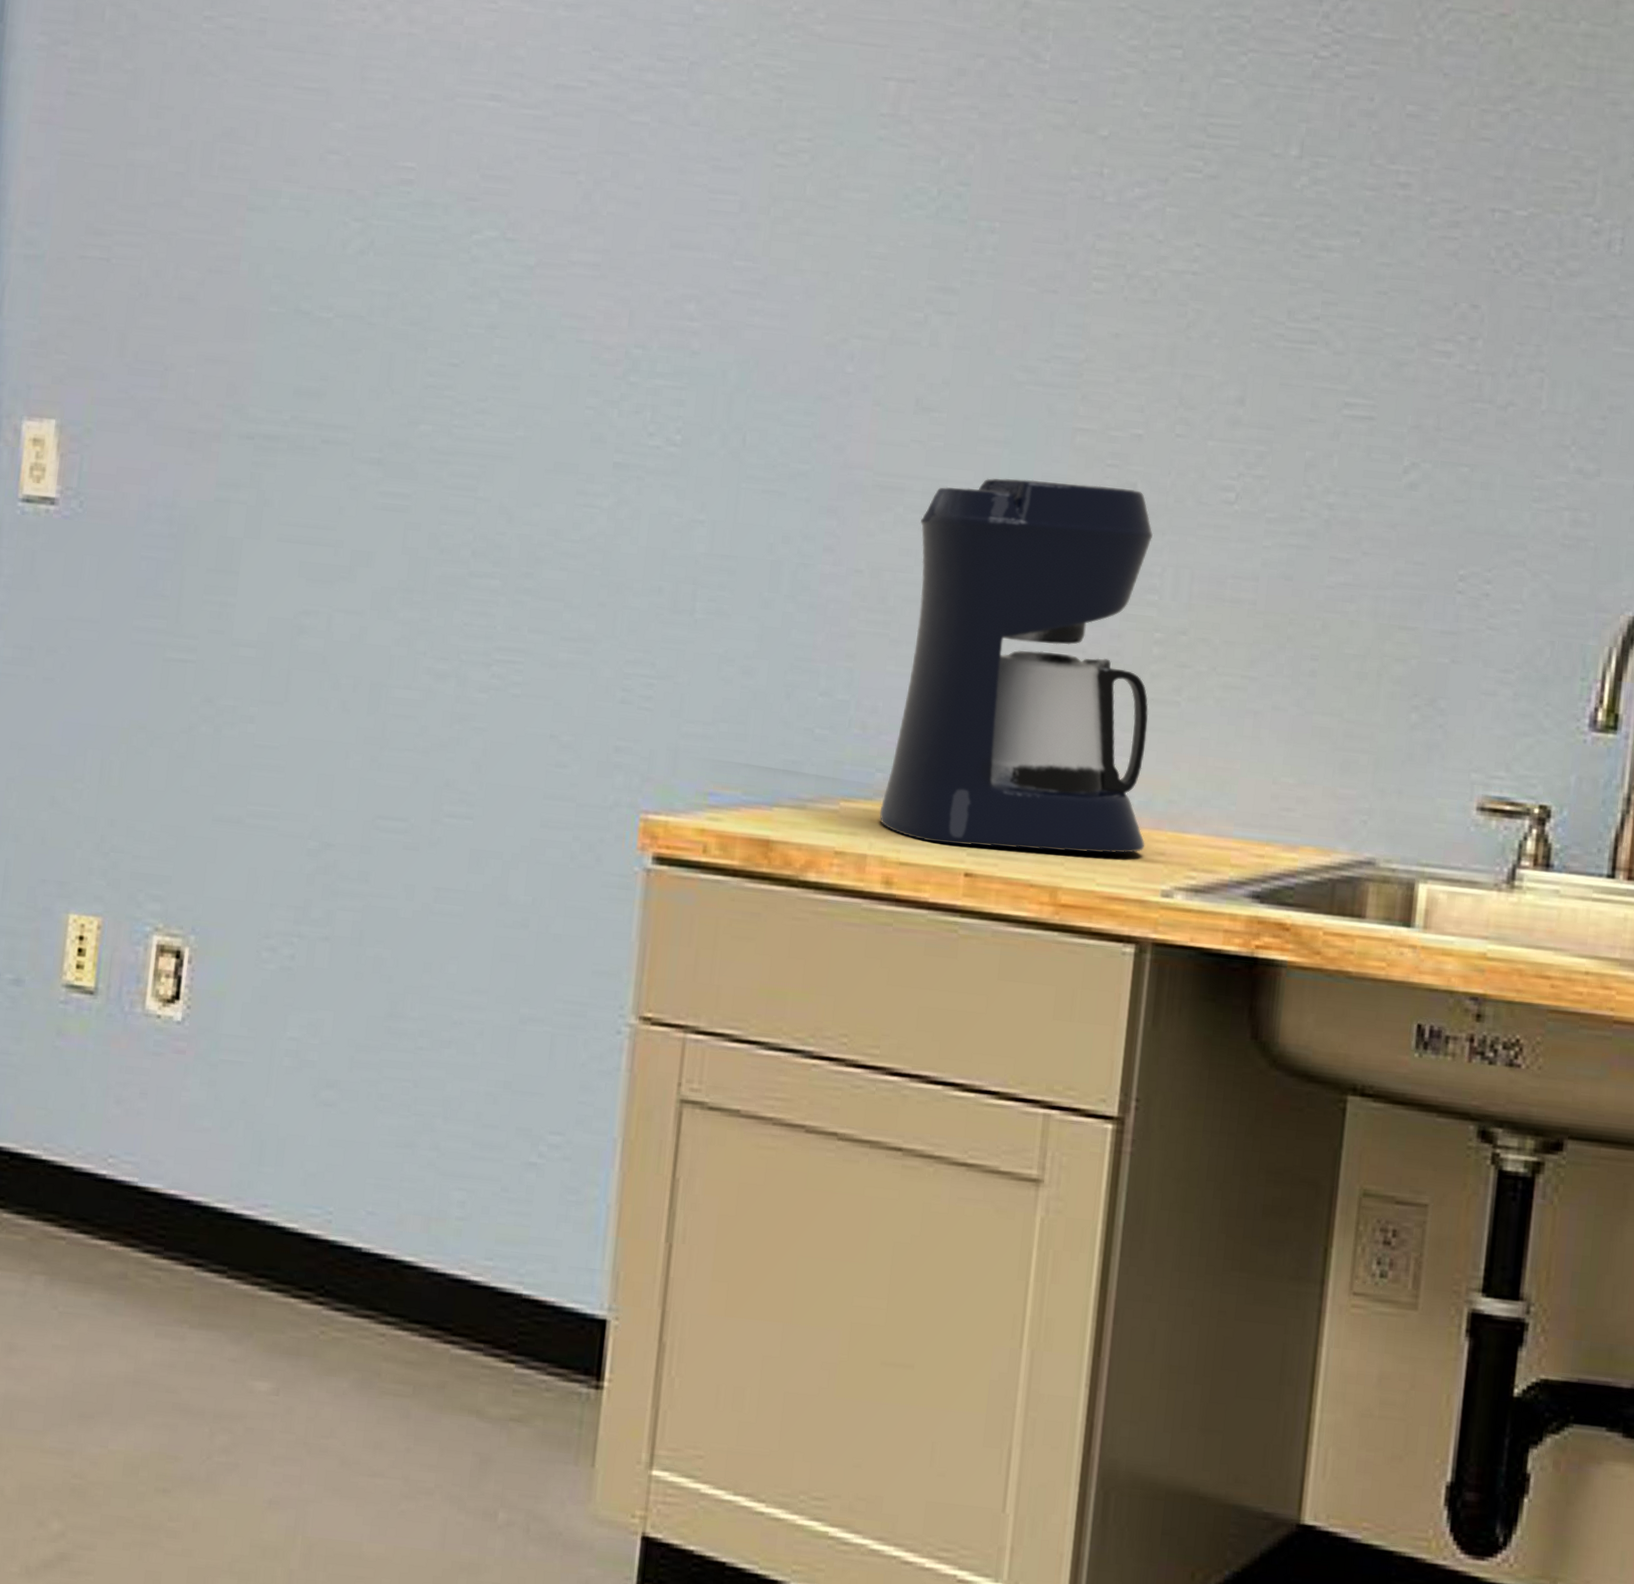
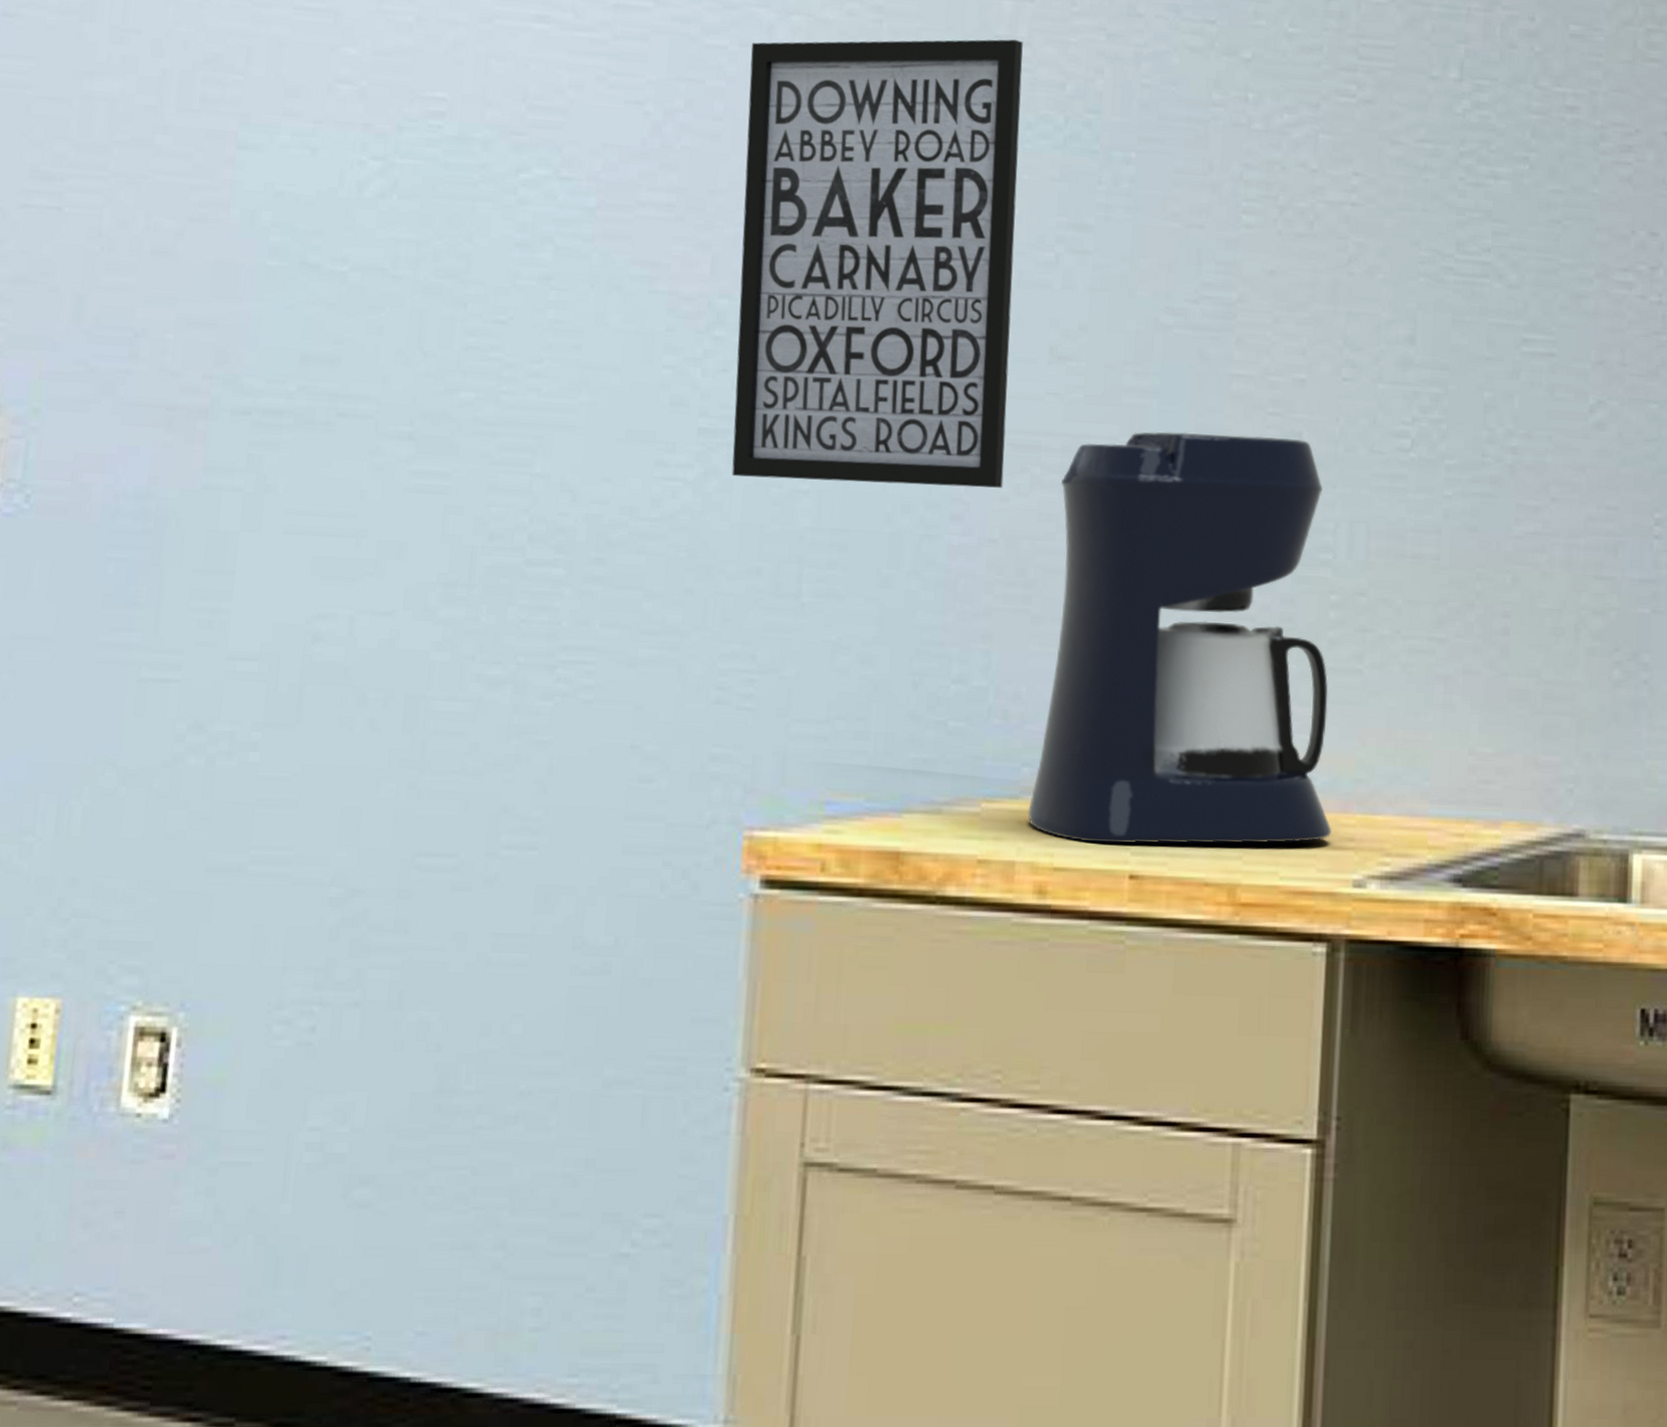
wall art: none [640,117,904,525] -> present [731,39,1023,488]

